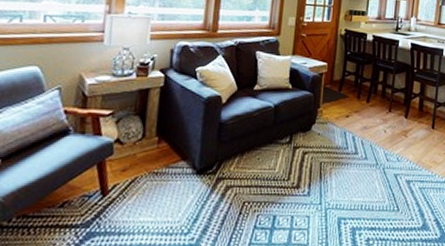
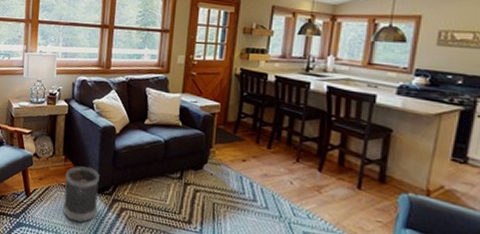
wastebasket: none [153,146,202,214] -> present [63,166,100,223]

